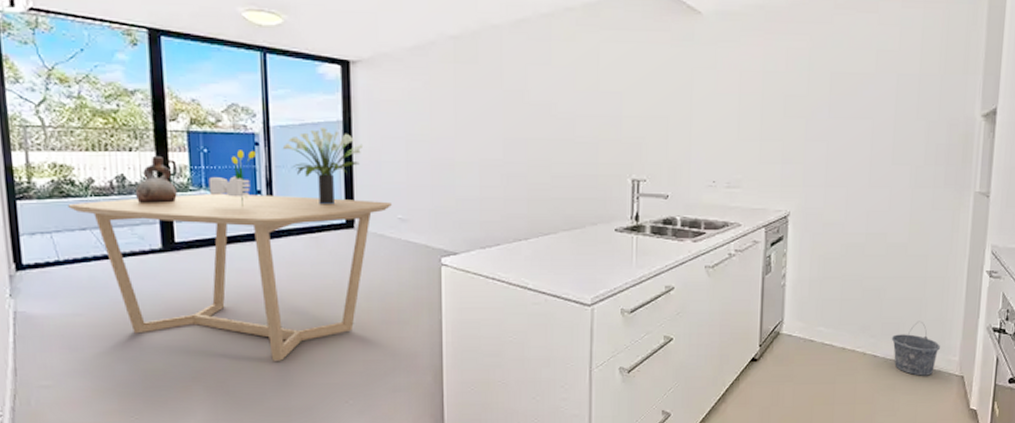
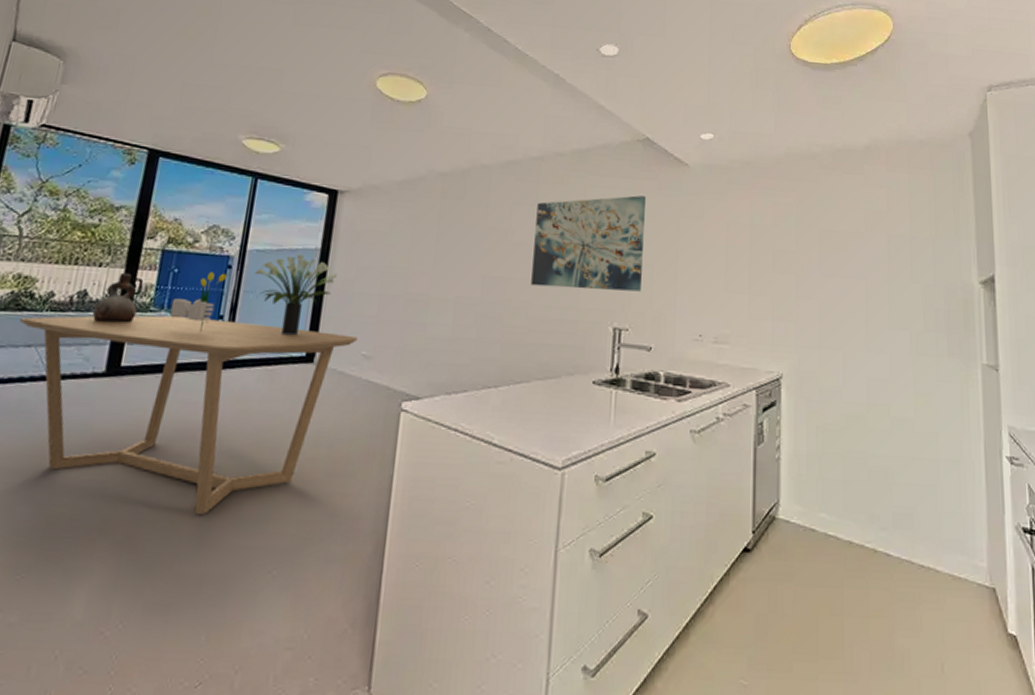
wall art: none [551,48,659,145] -> present [531,195,646,292]
bucket: present [891,321,940,376] -> none [905,513,963,585]

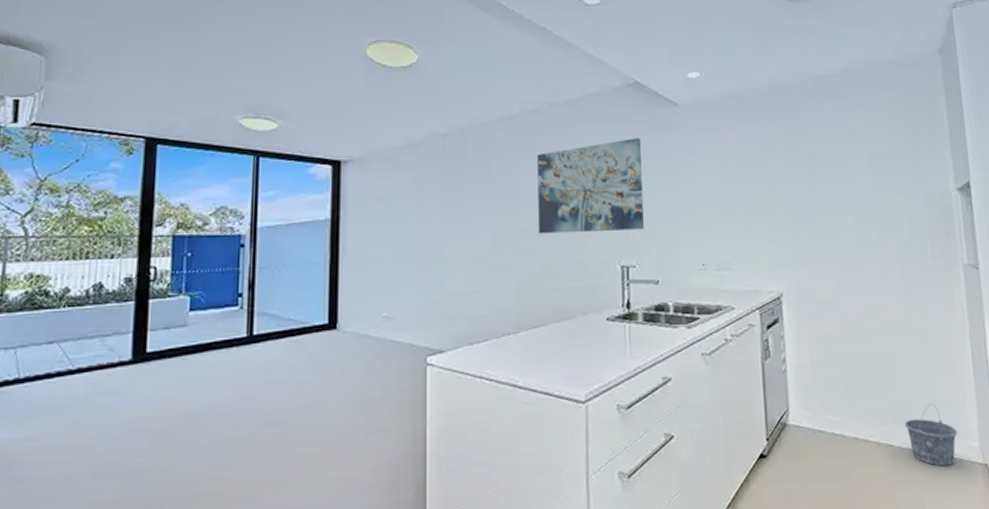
dining table: present [20,315,358,514] -> none [38,297,377,483]
ceramic vessel: present [92,272,137,323] -> none [110,261,155,312]
bouquet: present [169,272,228,332] -> none [188,252,242,311]
potted plant: present [254,254,338,336] -> none [268,227,351,306]
bucket: none [905,513,963,585] -> present [904,403,957,467]

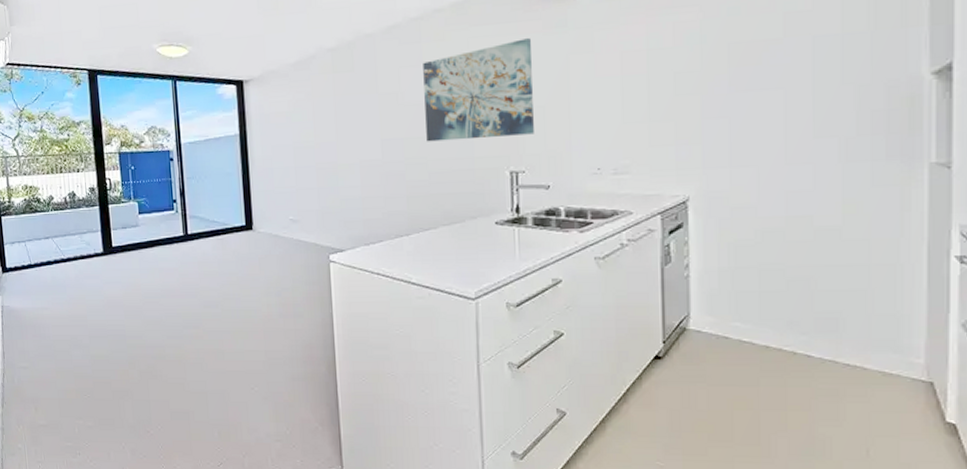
bucket: present [904,403,957,467] -> none [828,316,896,381]

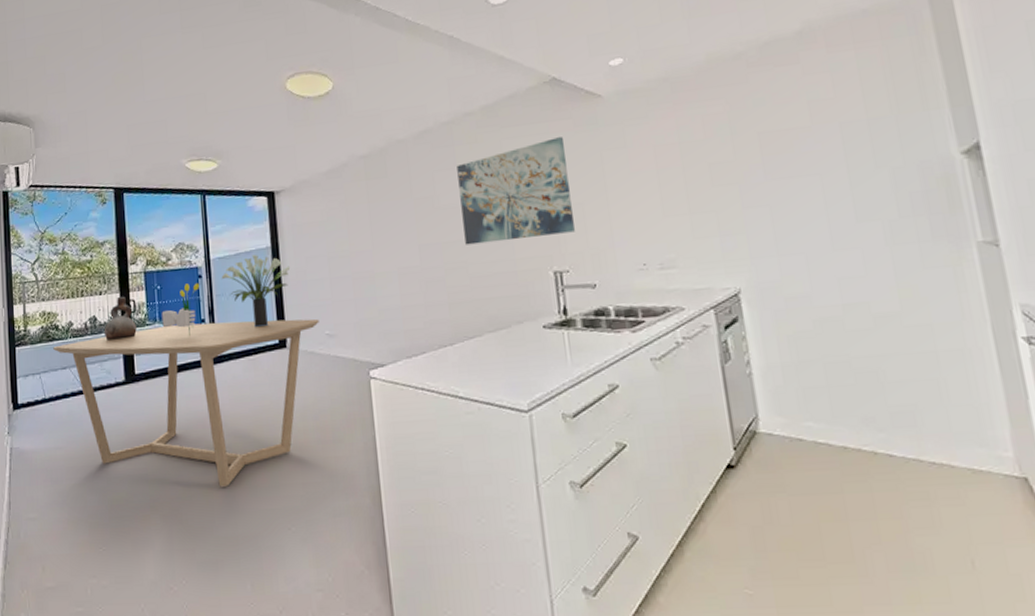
dining table: none [36,203,284,350] -> present [53,319,319,487]
ceramic vessel: none [82,174,113,215] -> present [103,296,137,340]
bouquet: none [136,165,172,214] -> present [161,282,200,336]
potted plant: none [191,141,258,210] -> present [221,255,291,328]

